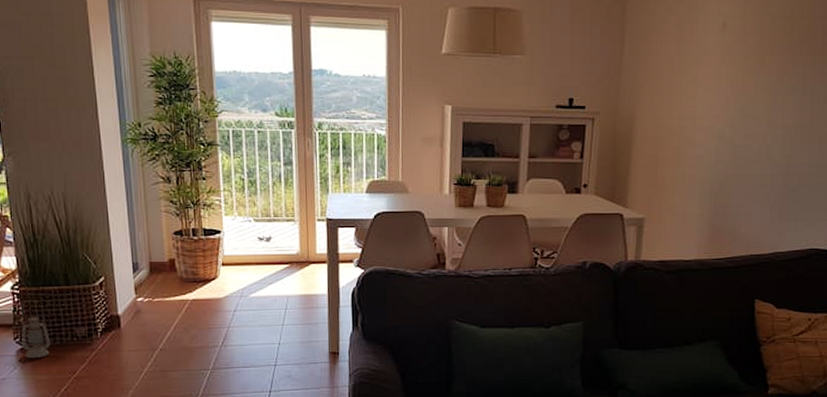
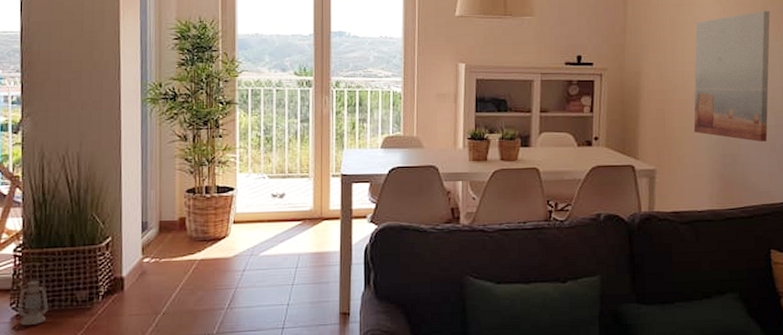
wall art: none [686,50,777,191] -> present [693,10,770,142]

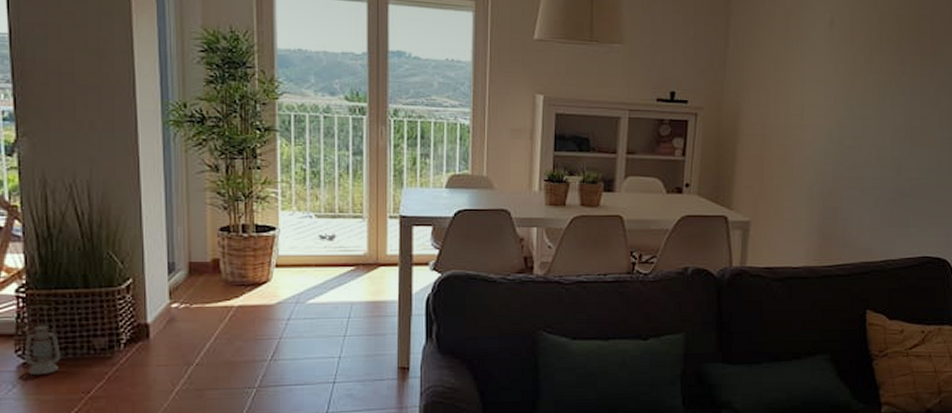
wall art: present [693,10,770,142] -> none [794,49,885,195]

